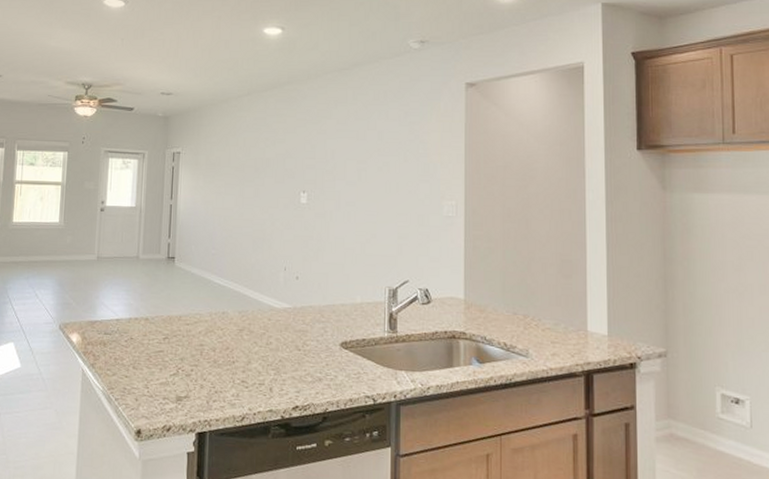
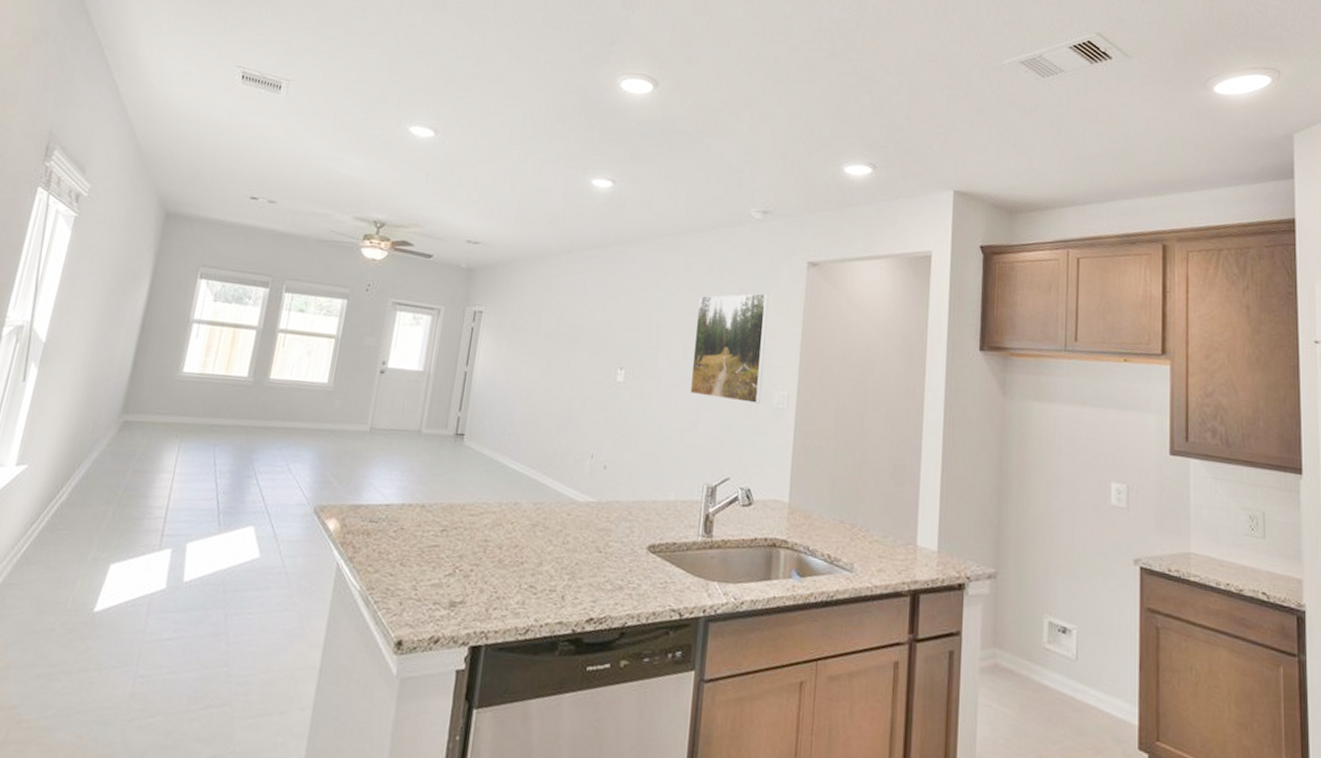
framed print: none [366,114,432,214] -> present [689,293,769,404]

